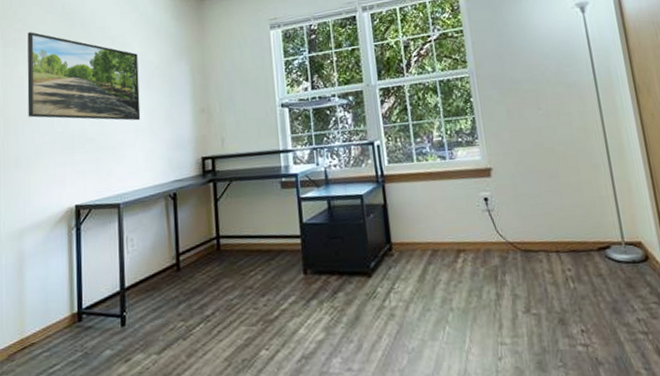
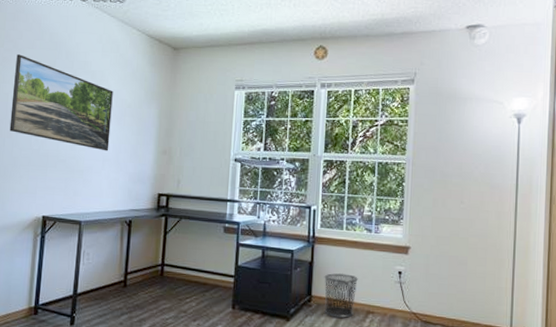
waste bin: none [402,211,443,264] -> present [324,273,358,318]

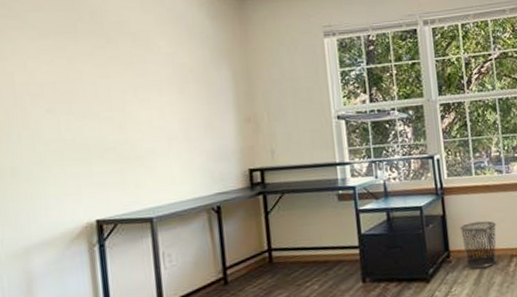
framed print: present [9,54,113,151] -> none [15,20,174,129]

